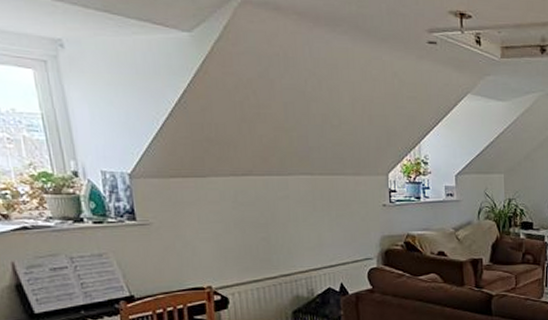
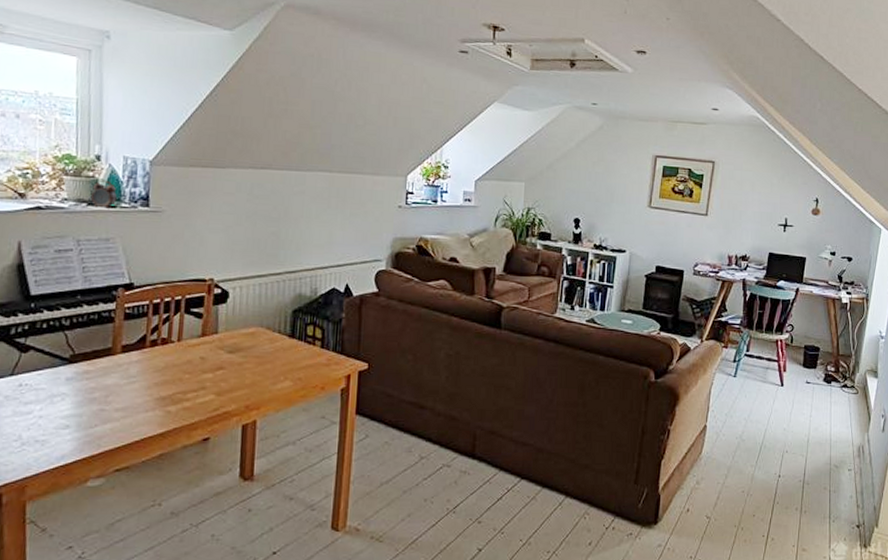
alarm clock: none [75,196,102,225] -> present [90,180,117,209]

